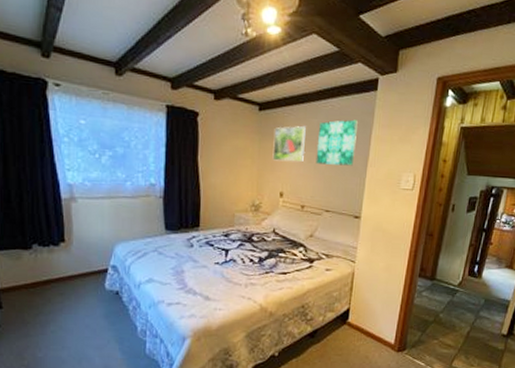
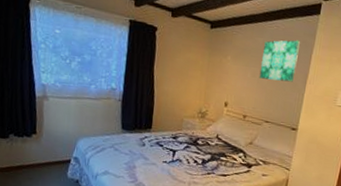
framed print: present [272,126,306,162] -> none [220,43,252,76]

